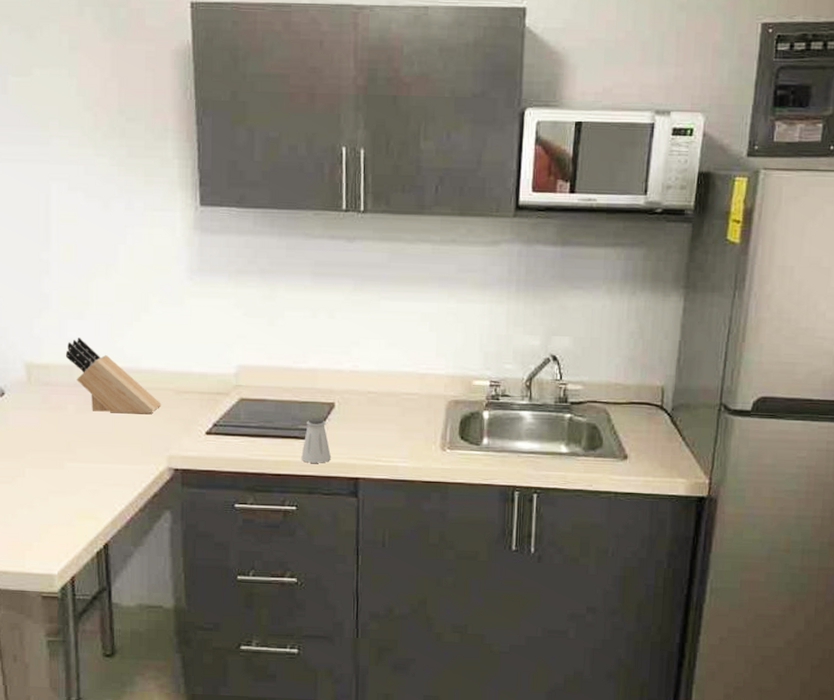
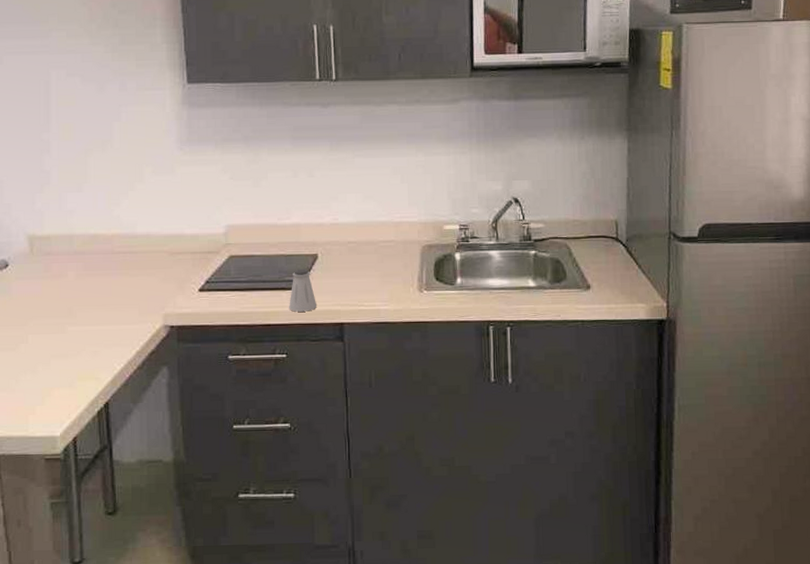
knife block: present [65,338,162,414] -> none [65,209,157,277]

